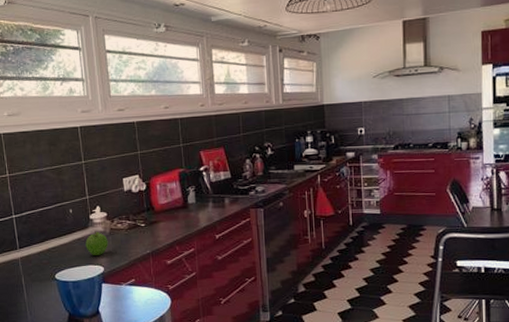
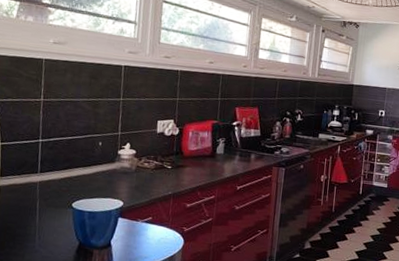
fruit: present [85,231,108,255] -> none [108,166,133,190]

